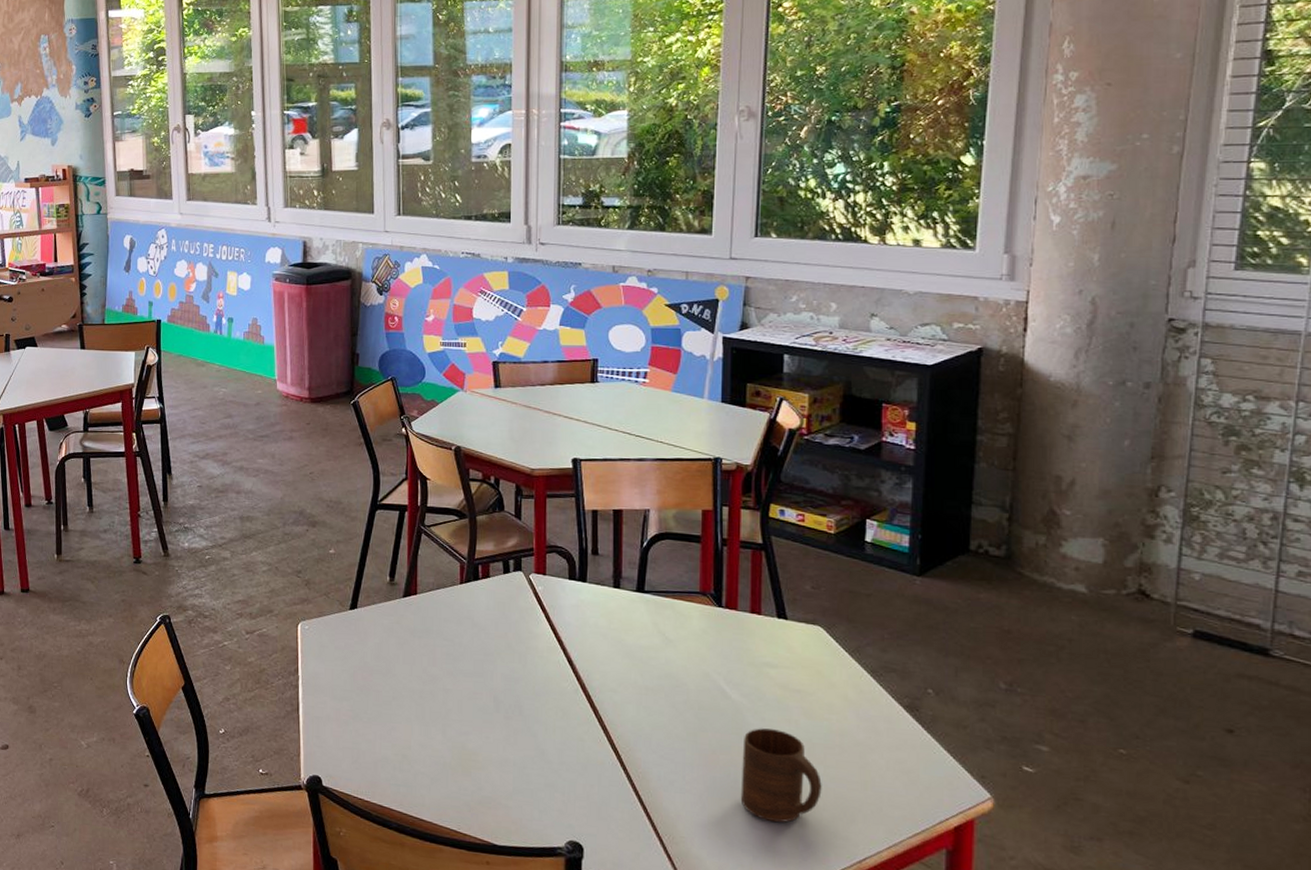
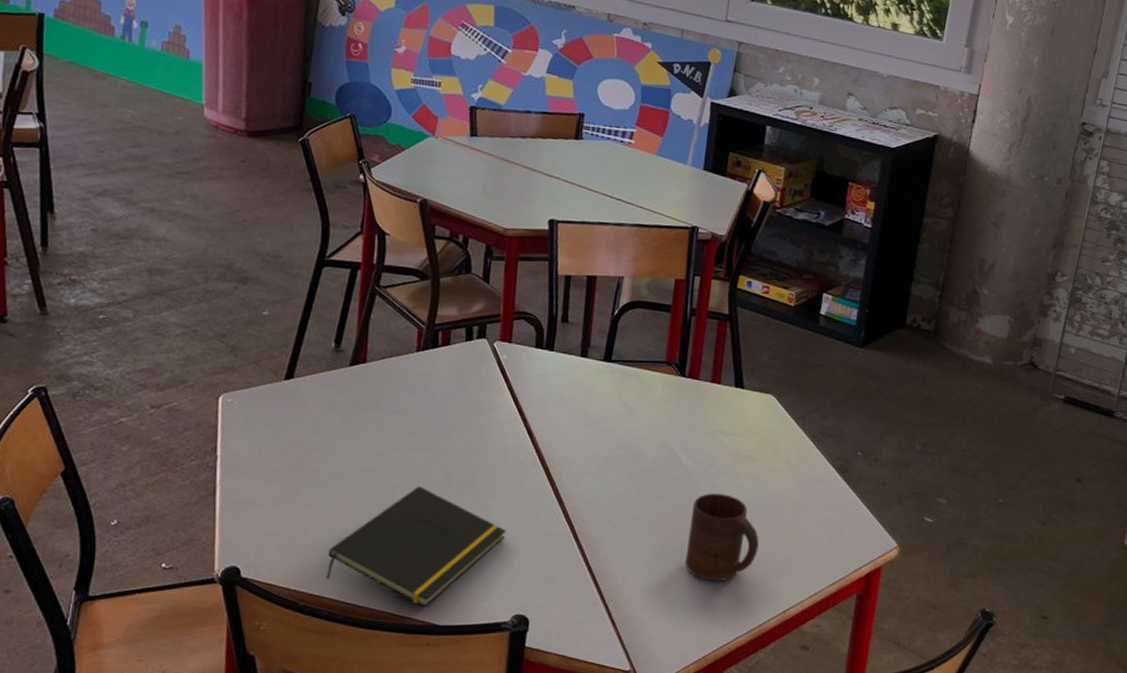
notepad: none [393,709,555,827] -> present [325,486,507,607]

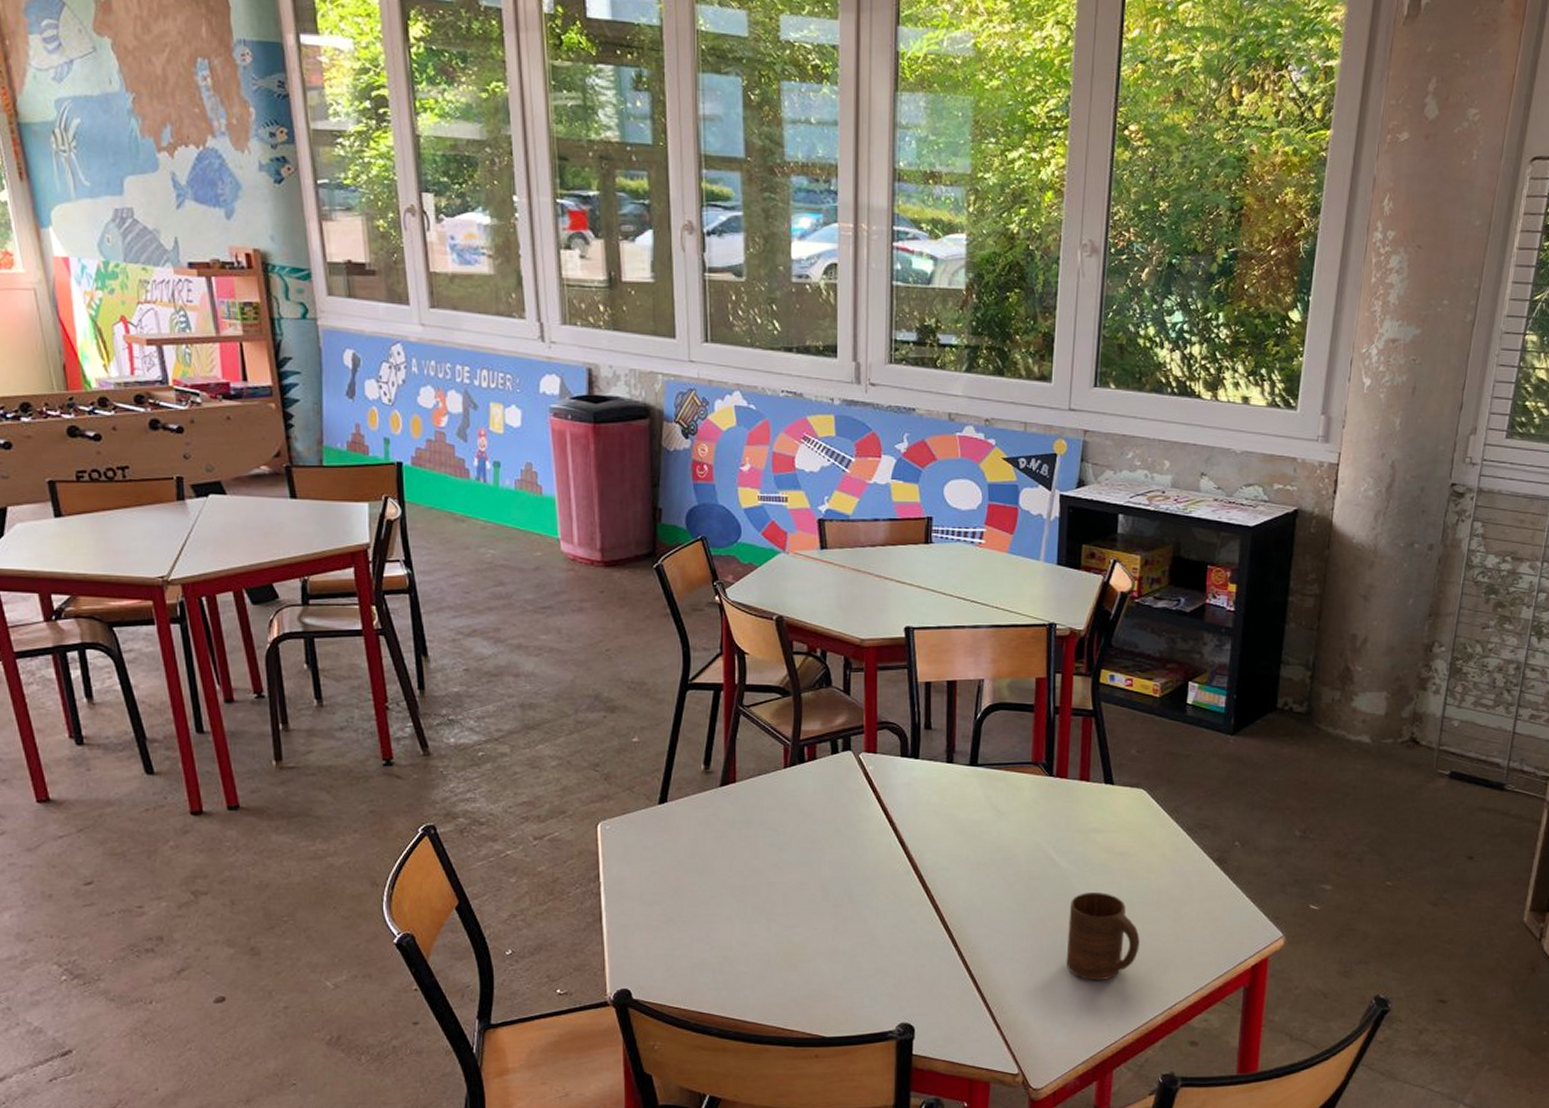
notepad: present [325,486,507,607] -> none [713,901,886,1020]

